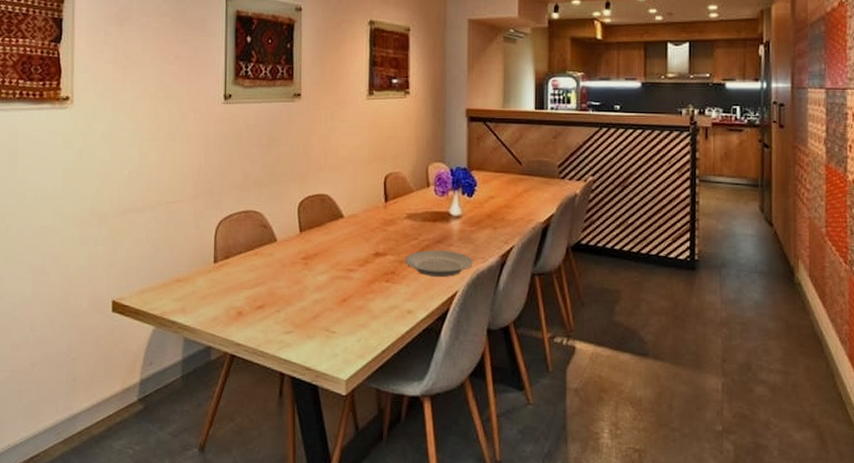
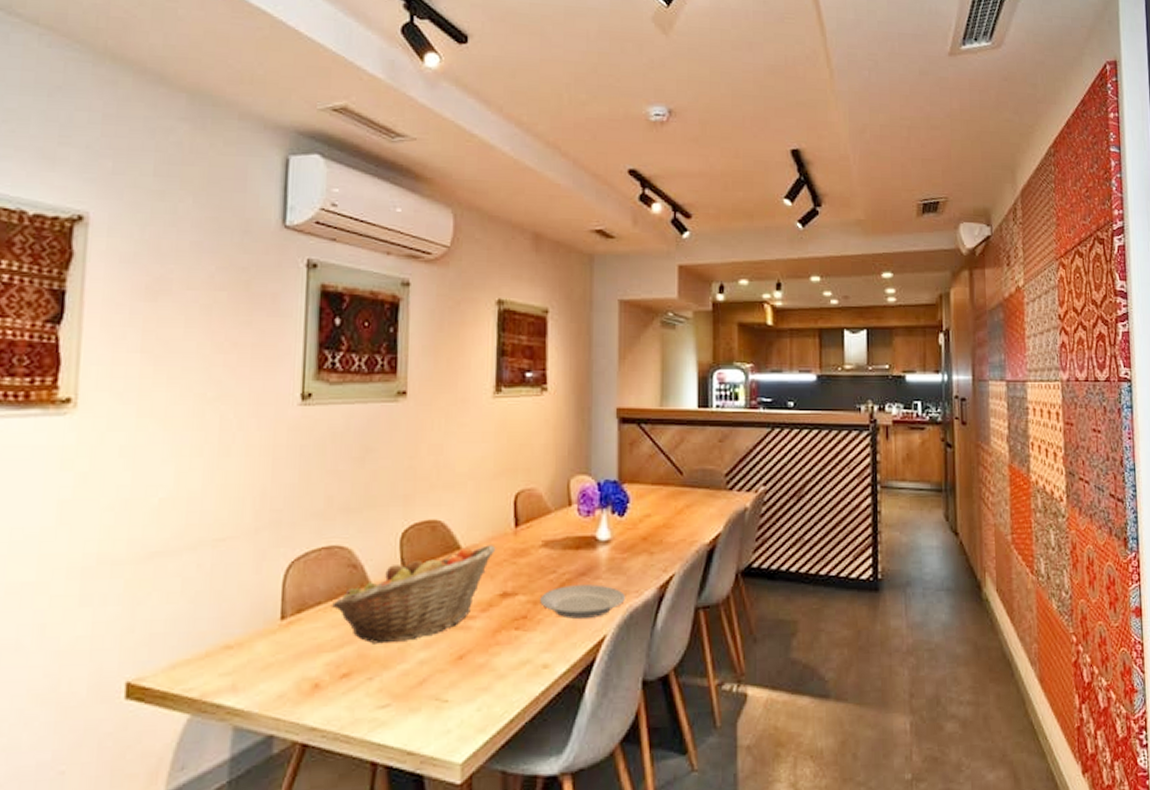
fruit basket: none [249,215,370,286] -> present [331,545,496,644]

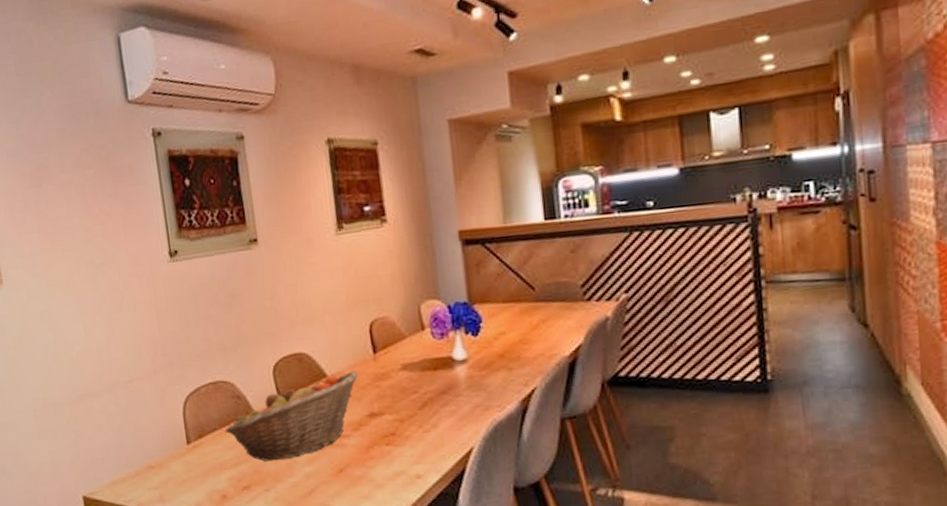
plate: present [540,584,625,619] -> none [406,401,488,434]

